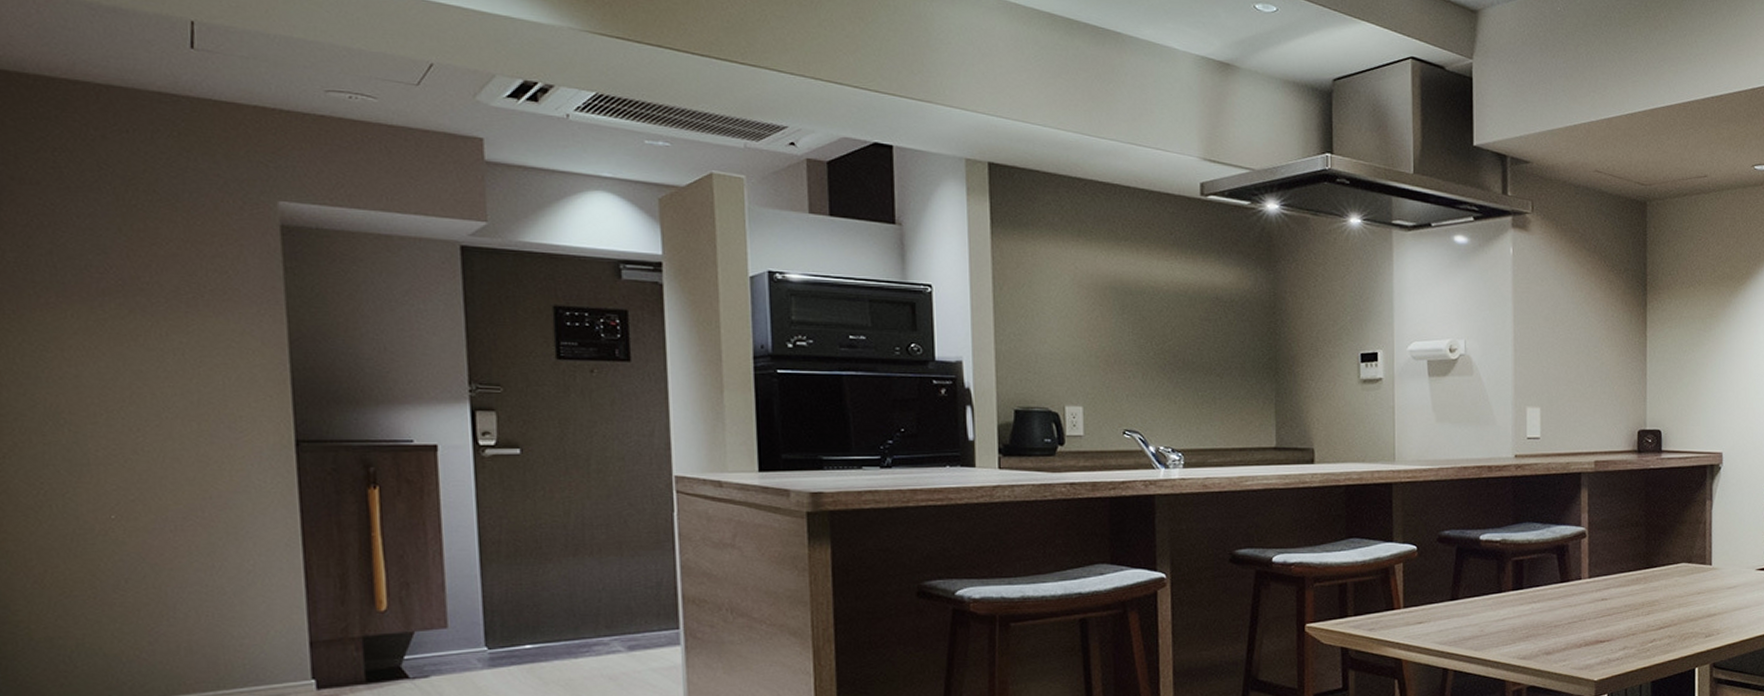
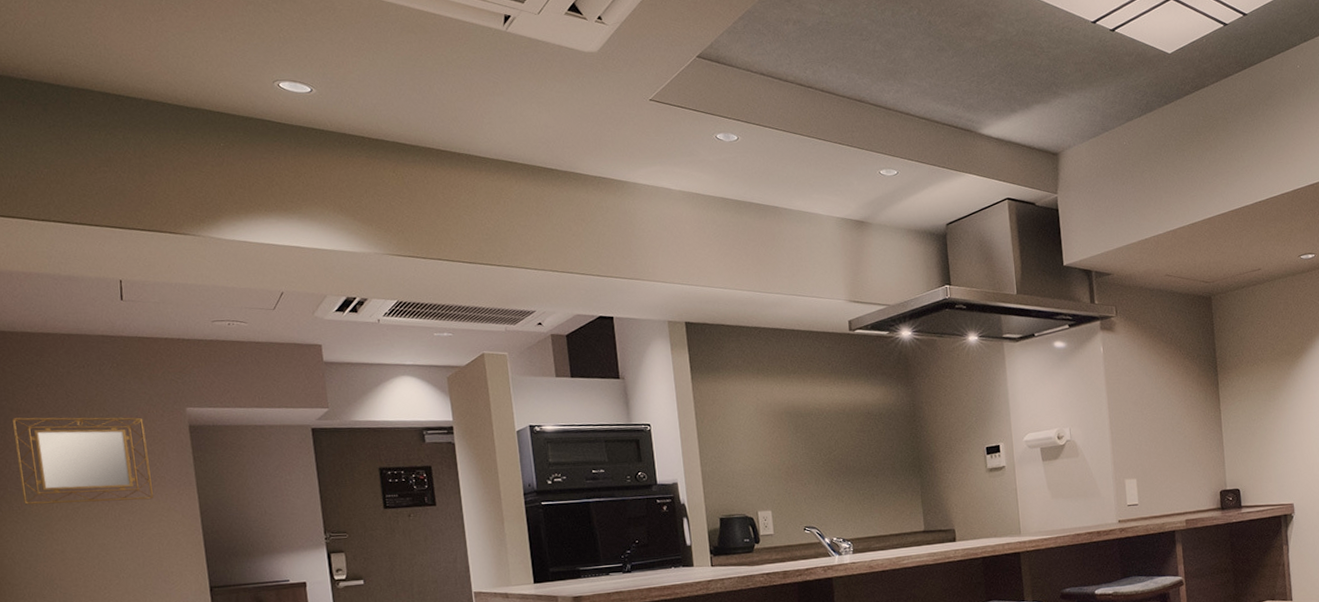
home mirror: none [11,190,220,318] -> present [12,417,153,505]

